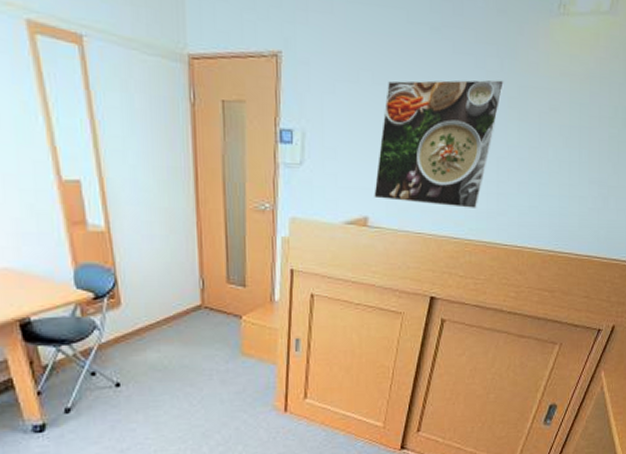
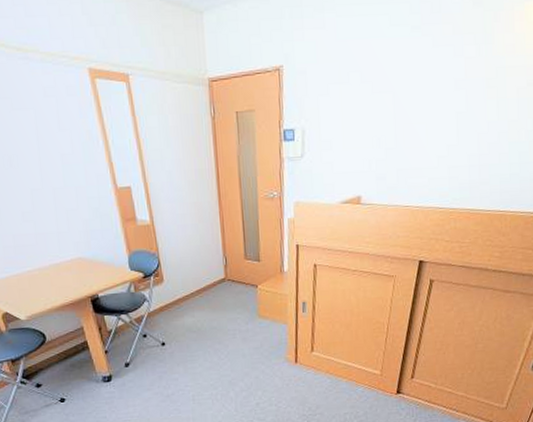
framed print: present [374,79,505,208] -> none [365,64,483,181]

